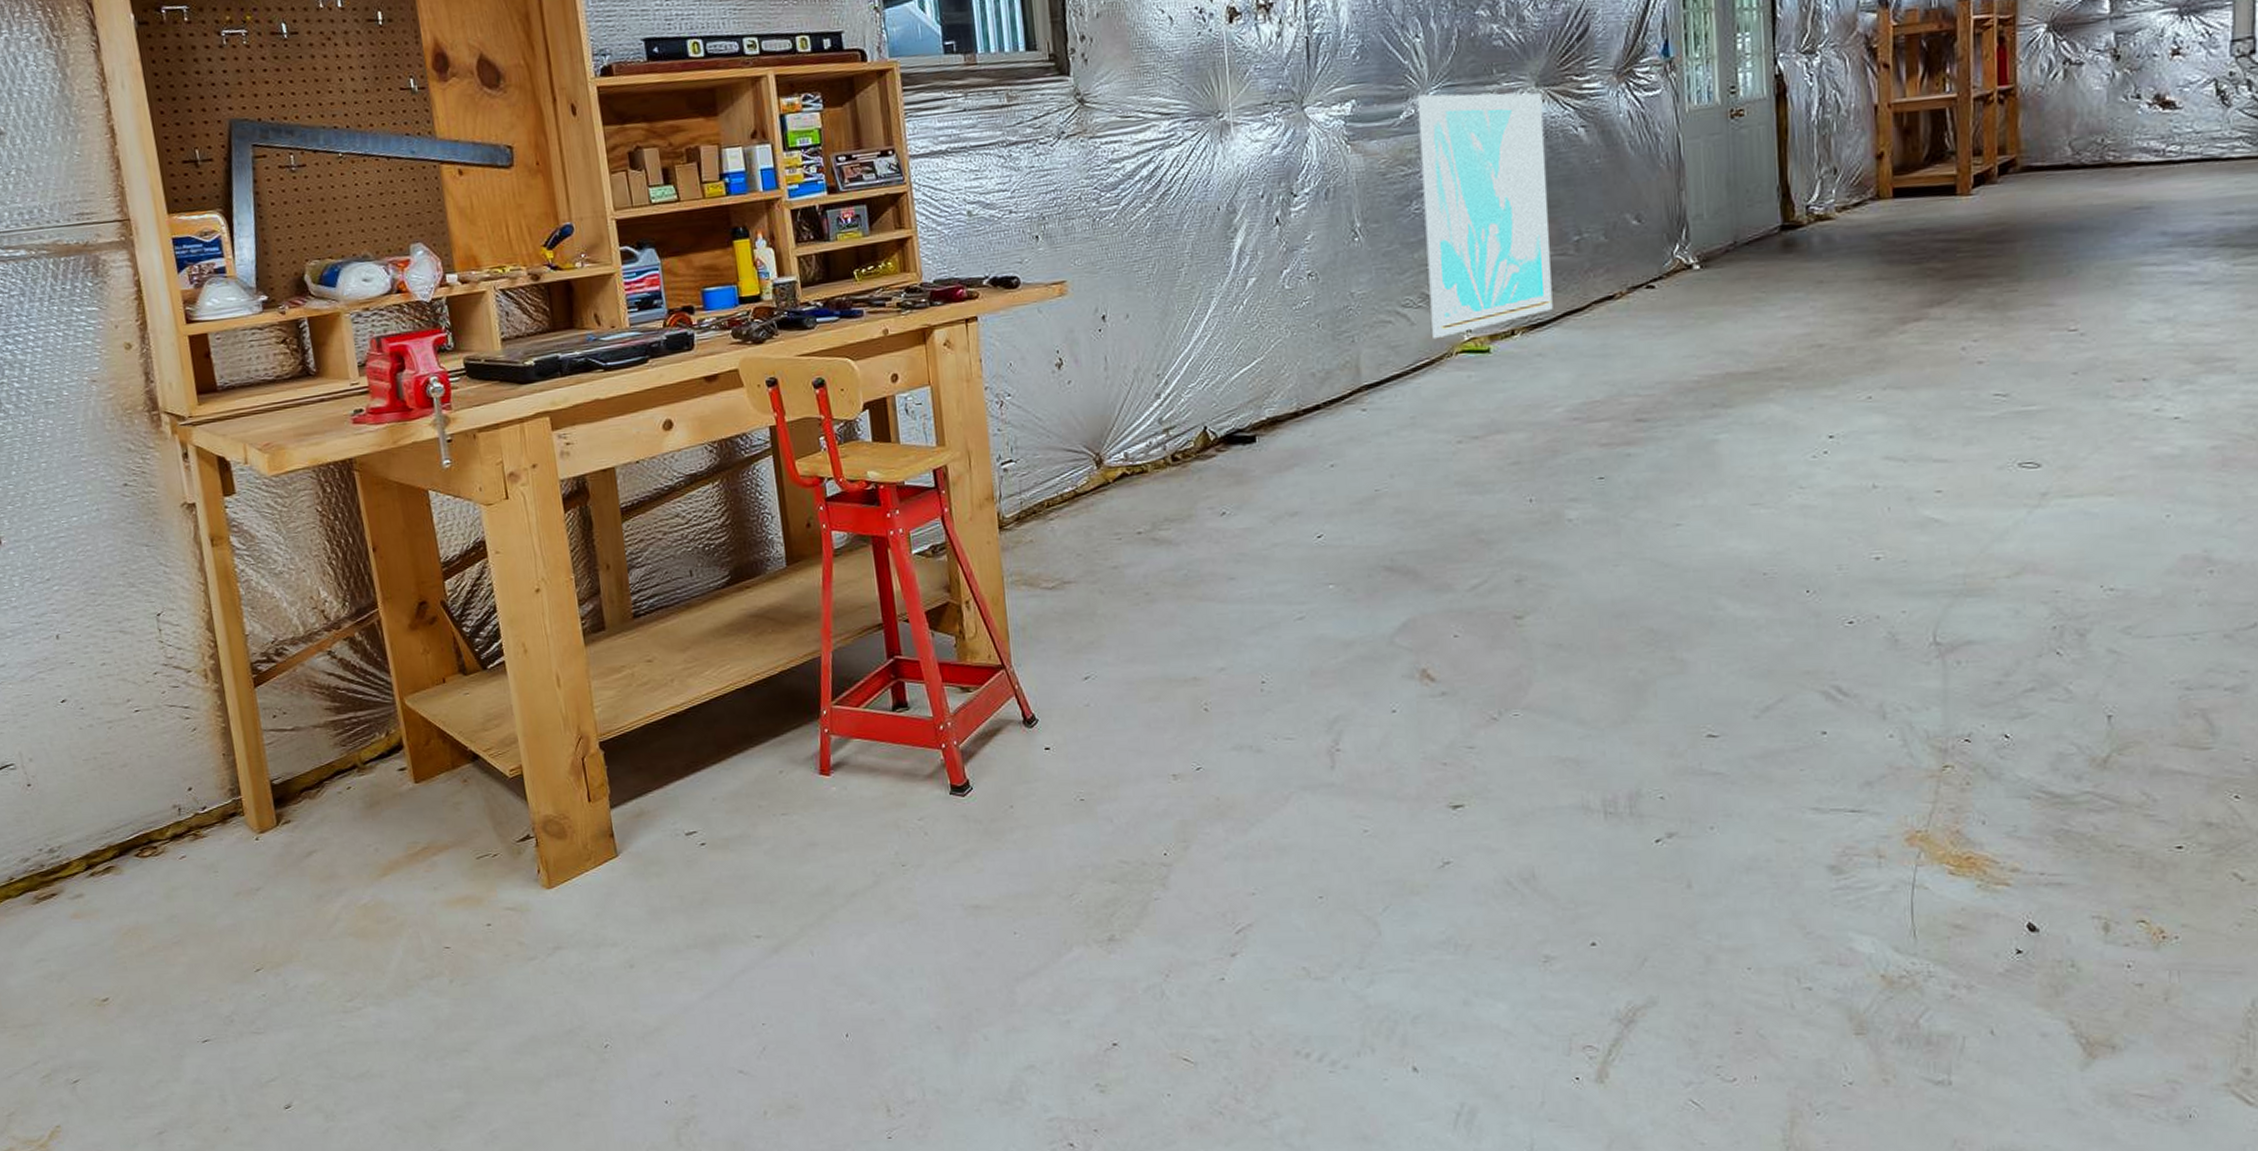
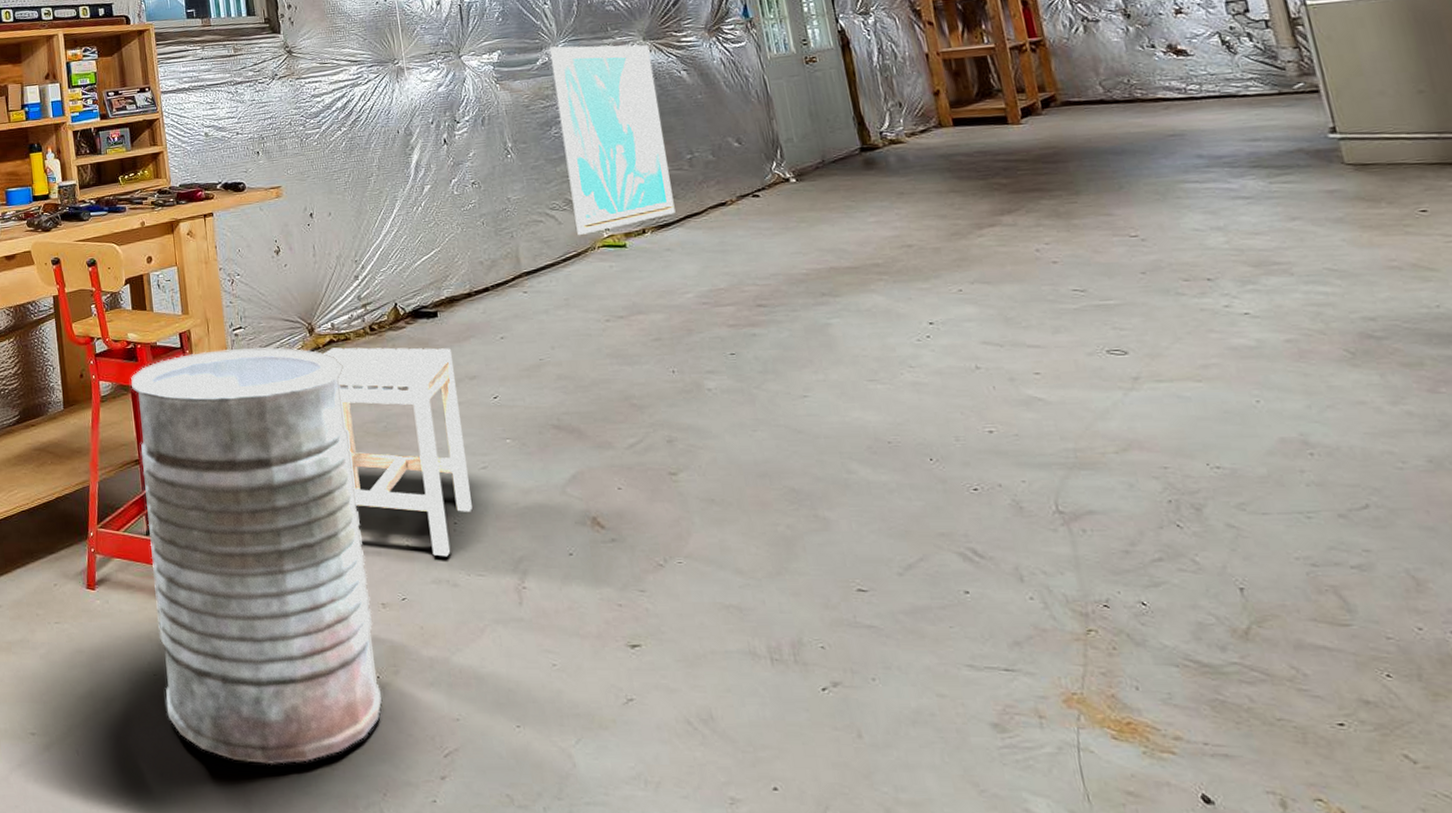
trash can: none [872,483,1168,954] -> present [131,347,382,765]
stool: none [1114,479,1284,721] -> present [324,347,472,557]

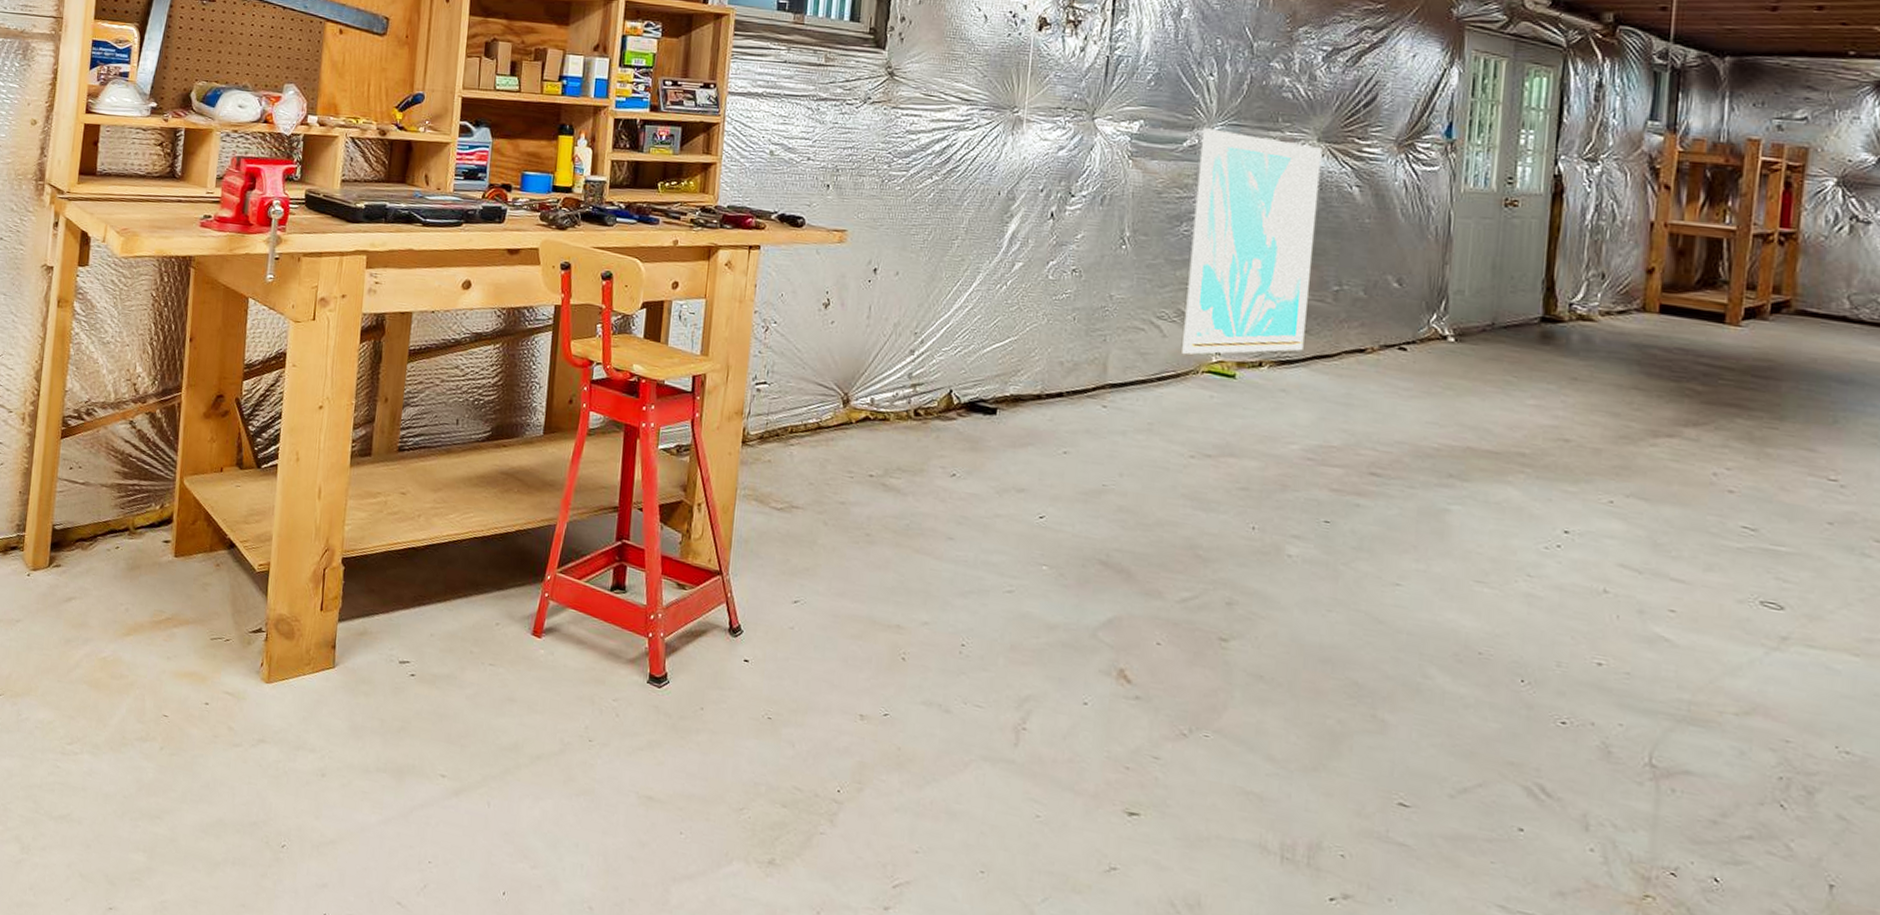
trash can: present [131,347,382,765] -> none [595,400,874,864]
stool: present [324,347,472,557] -> none [855,426,1003,680]

